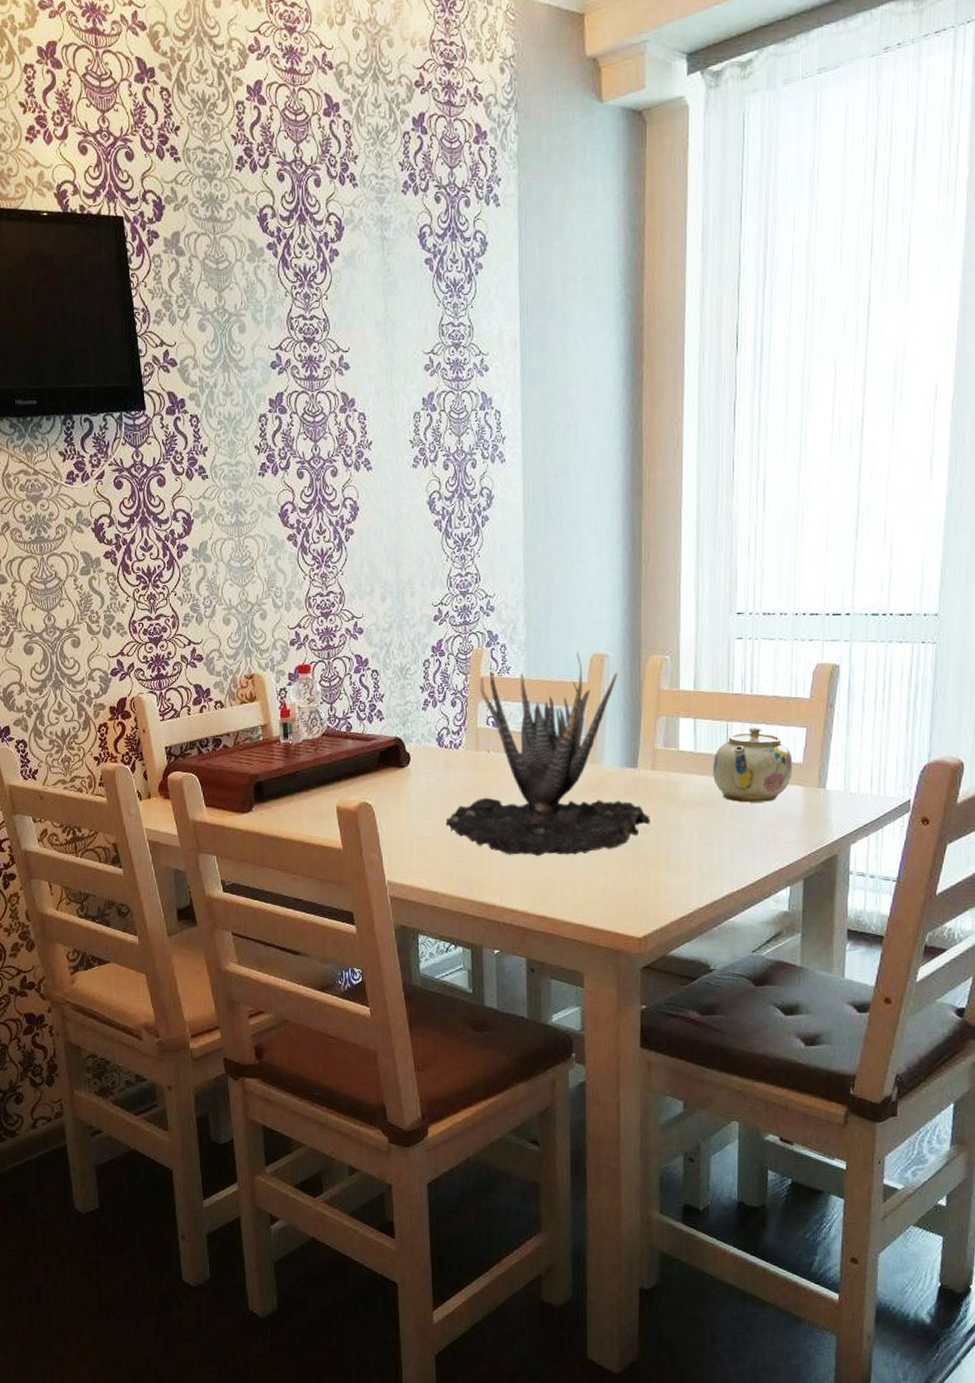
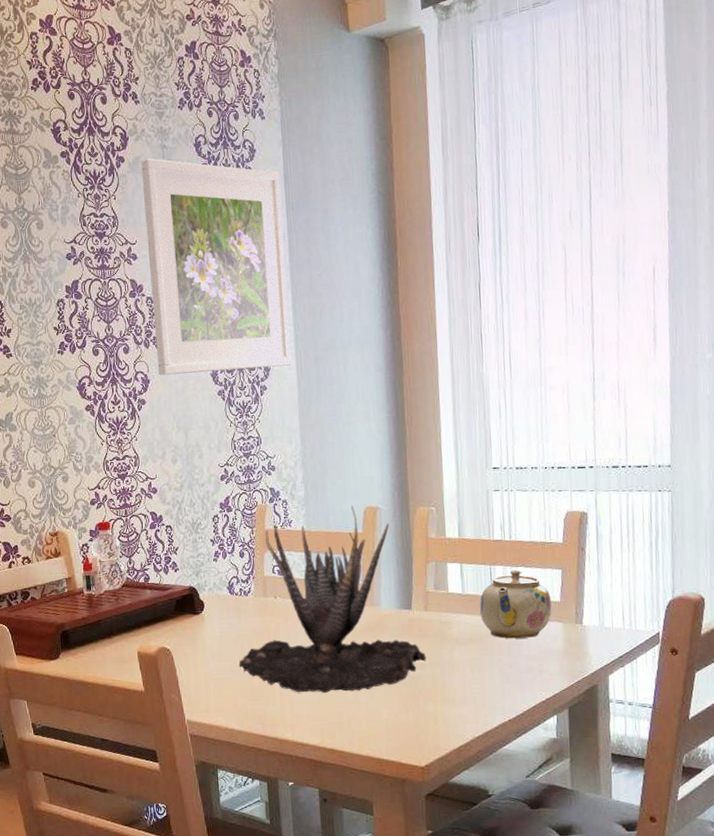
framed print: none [357,251,518,502] -> present [141,158,292,376]

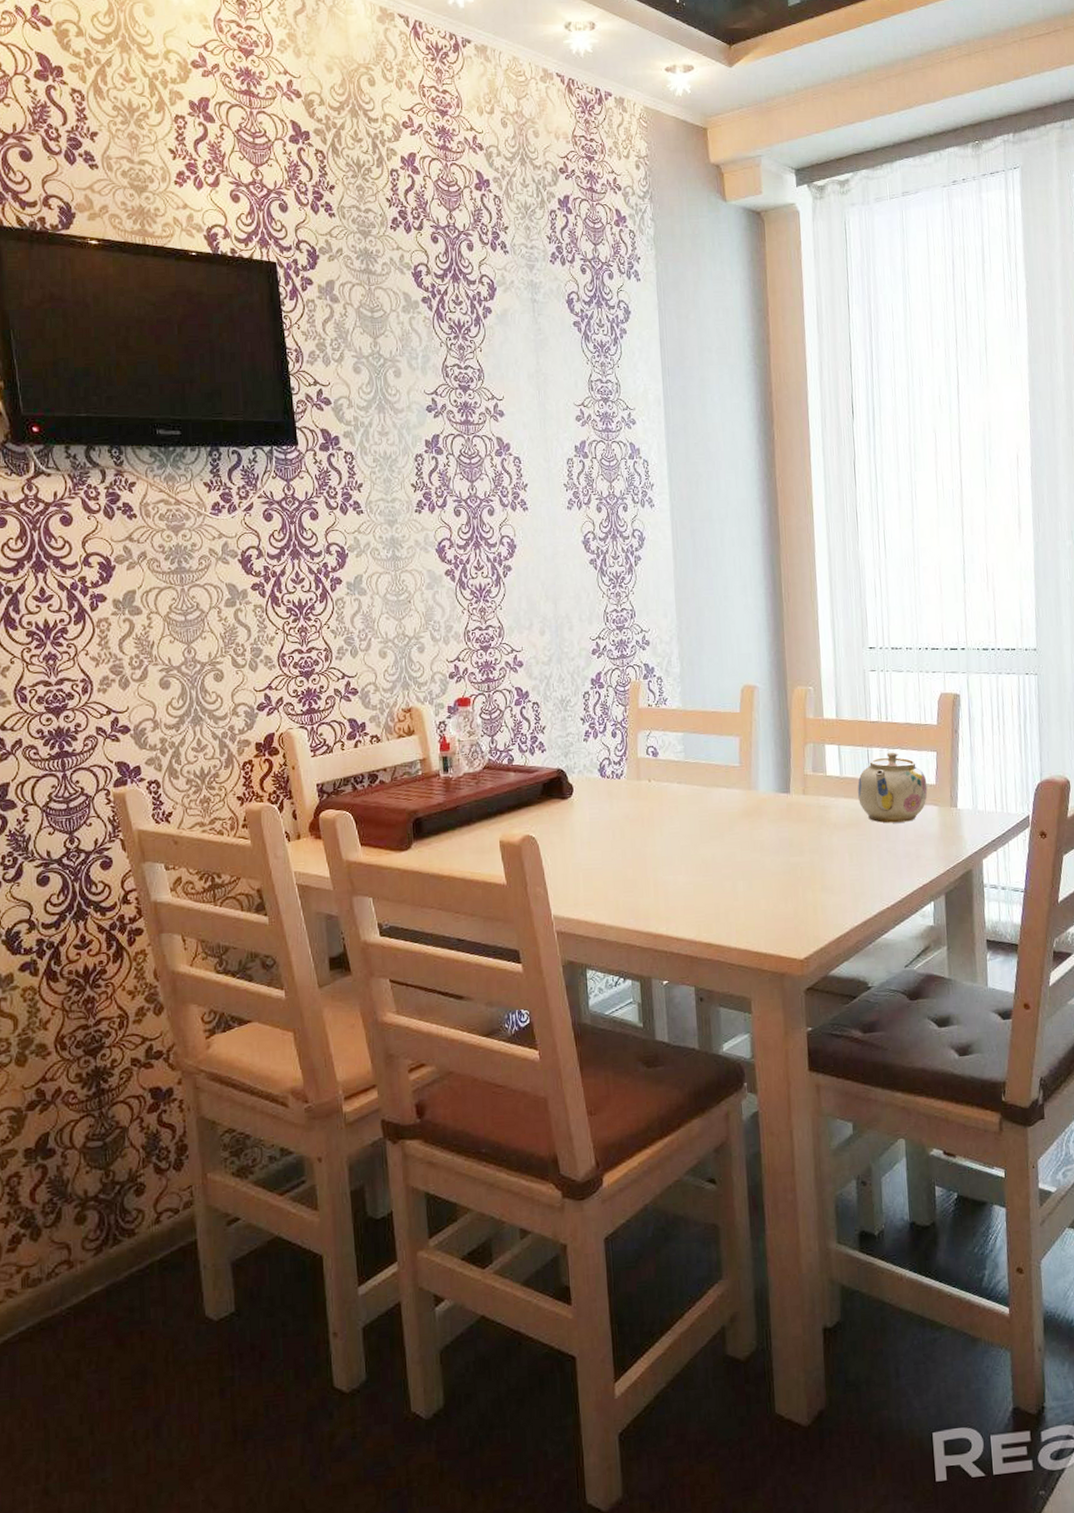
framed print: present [141,158,292,376] -> none [509,311,667,541]
plant: present [239,505,426,693] -> none [610,683,805,883]

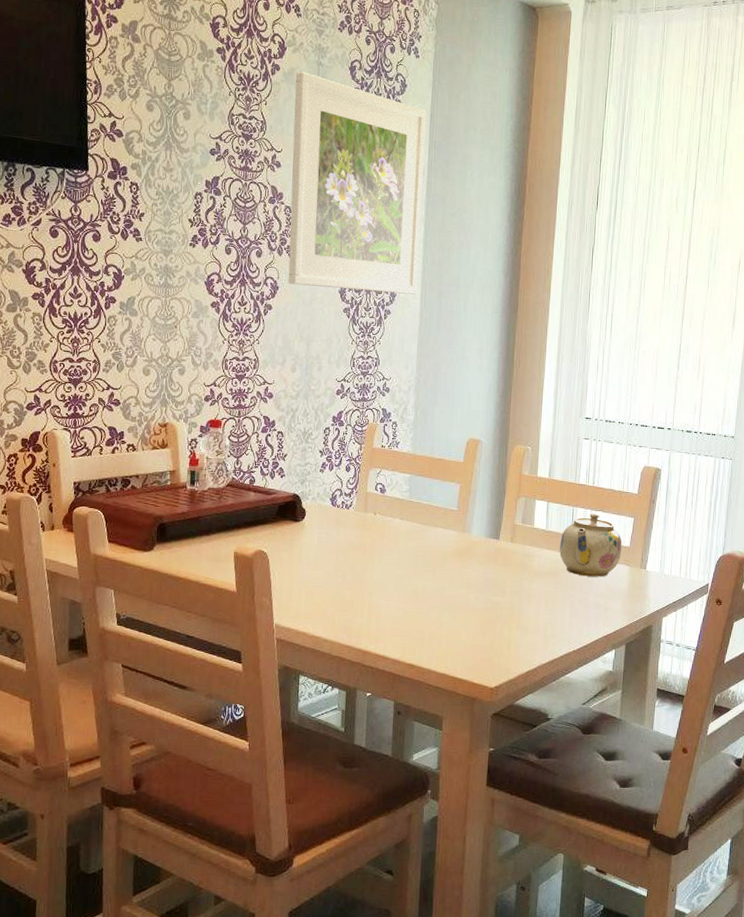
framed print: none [509,311,667,541] -> present [288,71,426,295]

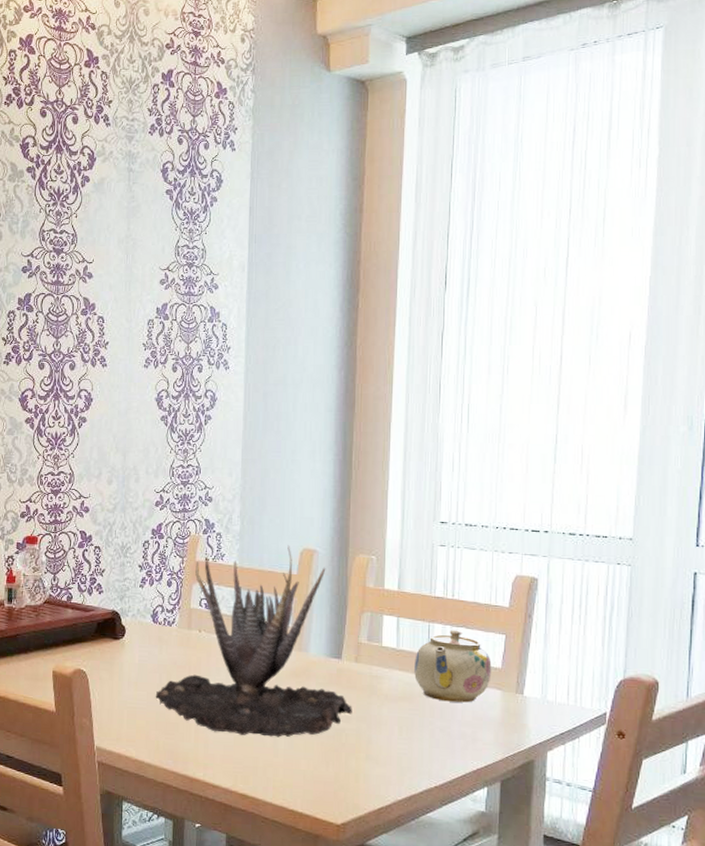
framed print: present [288,71,426,295] -> none [102,180,245,397]
plant: none [332,435,507,611] -> present [155,545,352,737]

